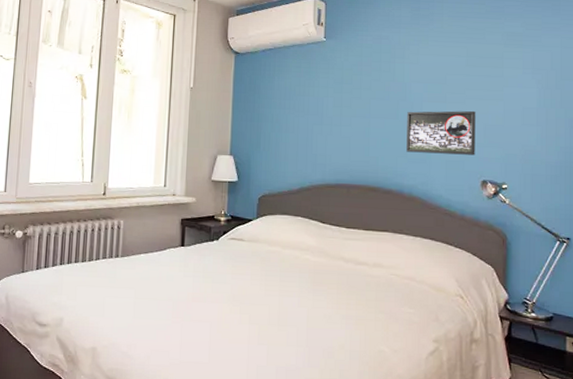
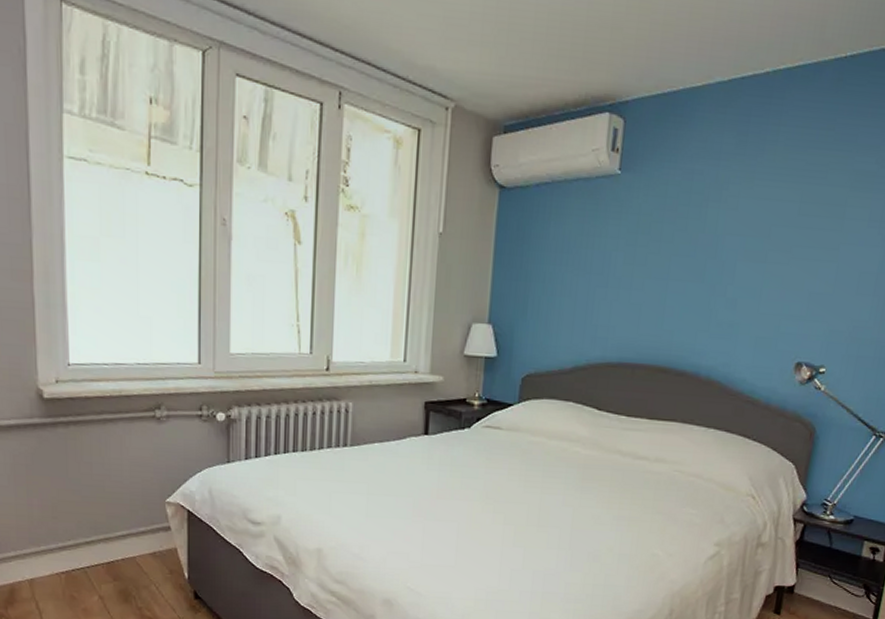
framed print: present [406,110,476,155] -> none [709,273,801,331]

